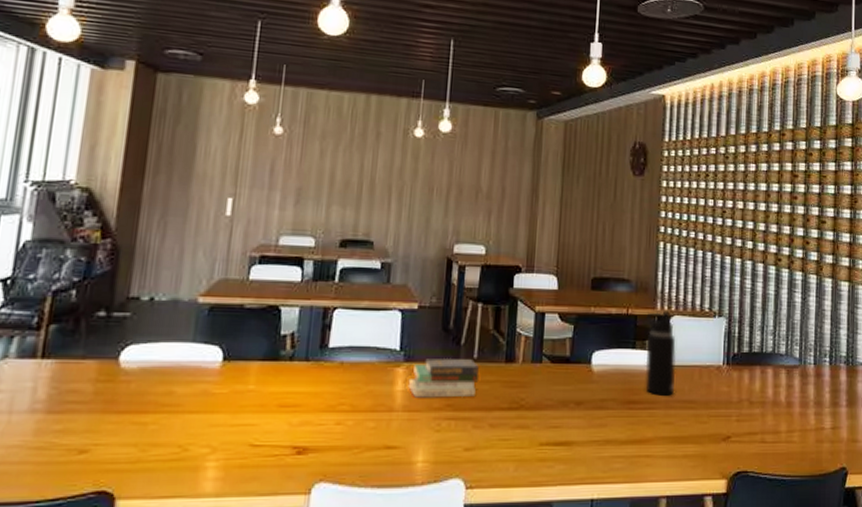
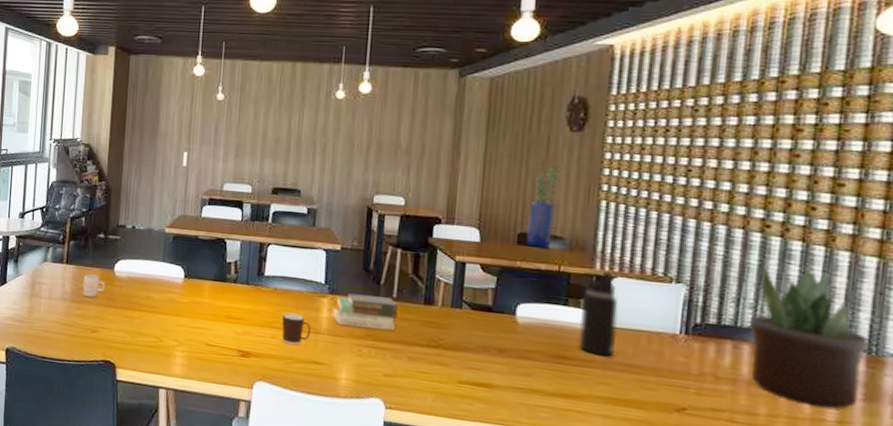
mug: none [66,369,104,402] -> present [82,274,105,297]
mug: none [348,390,383,430] -> present [282,312,311,346]
vase: none [599,207,627,292] -> present [526,164,561,249]
planter: none [772,293,848,416] -> present [750,263,870,408]

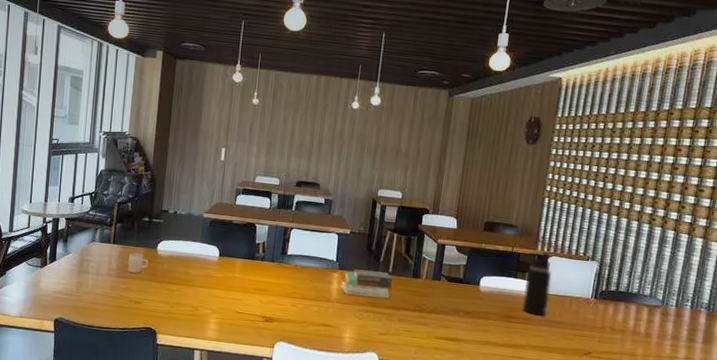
mug: present [282,312,311,346] -> none [299,285,323,312]
vase: present [526,164,561,249] -> none [490,169,519,234]
planter: present [750,263,870,408] -> none [635,246,709,349]

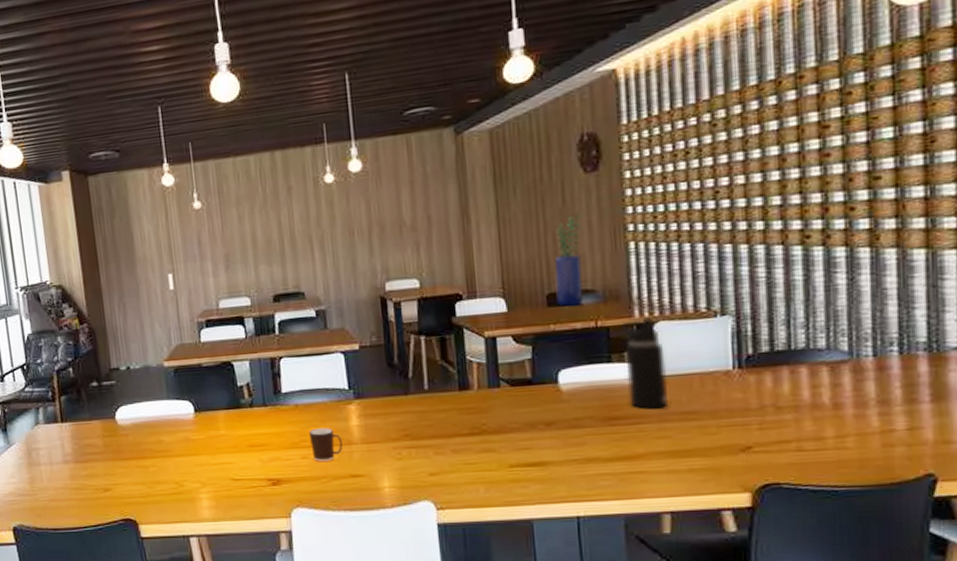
mug: present [127,252,148,273] -> none [83,428,109,454]
mug: none [299,285,323,312] -> present [308,427,343,463]
books: present [341,269,393,299] -> none [362,391,434,431]
vase: none [490,169,519,234] -> present [554,210,583,307]

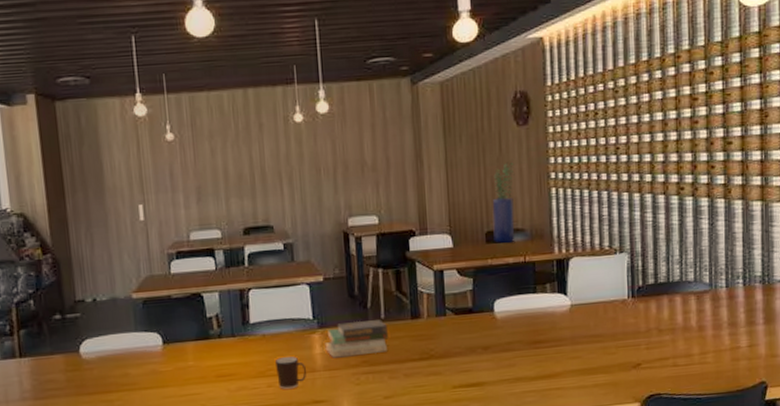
books: none [362,391,434,431] -> present [324,320,389,358]
water bottle: present [621,316,668,409] -> none [544,253,580,334]

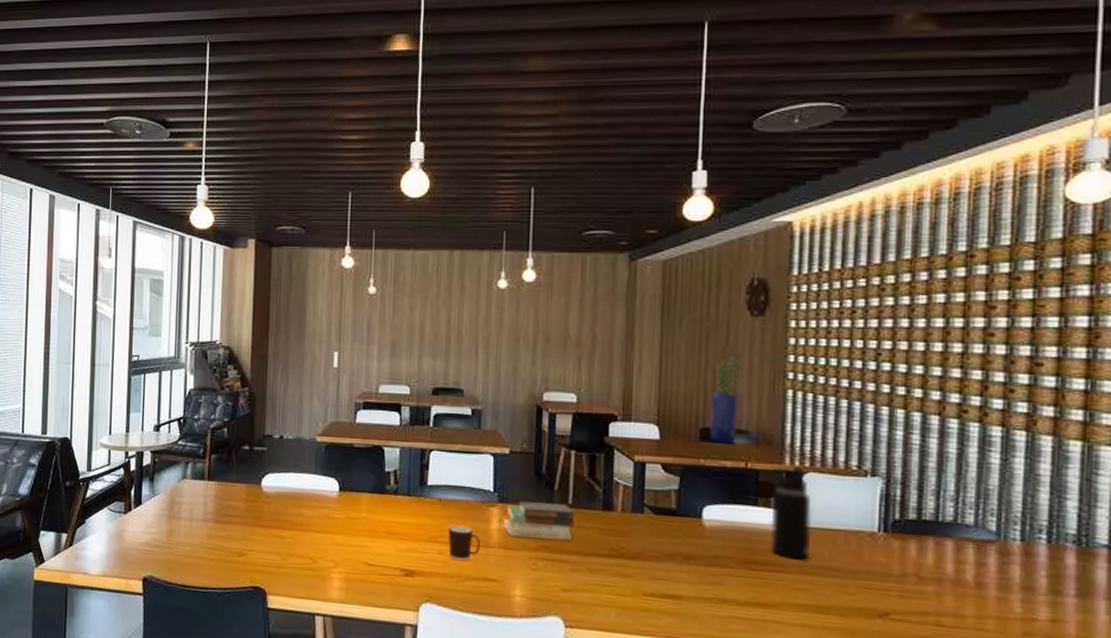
water bottle: none [544,253,580,334] -> present [770,465,812,560]

